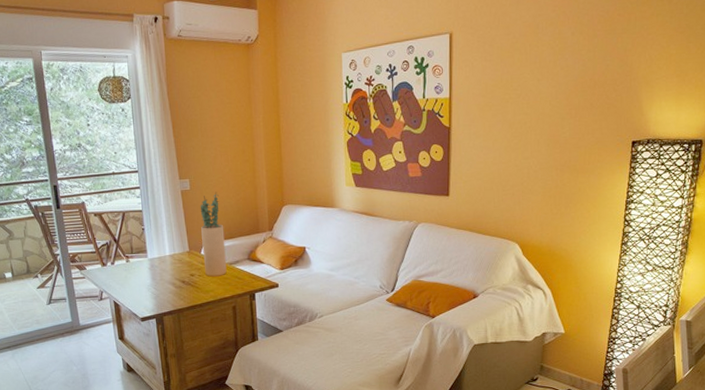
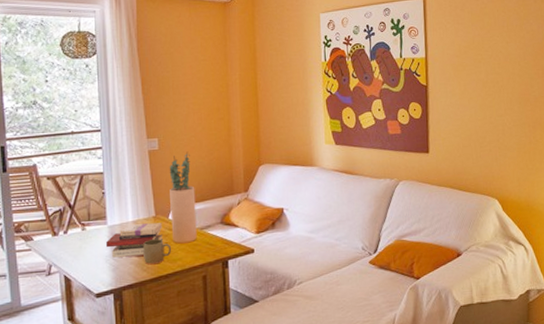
books: none [147,257,196,287] -> present [105,222,163,258]
mug: none [179,272,205,295] -> present [142,239,172,265]

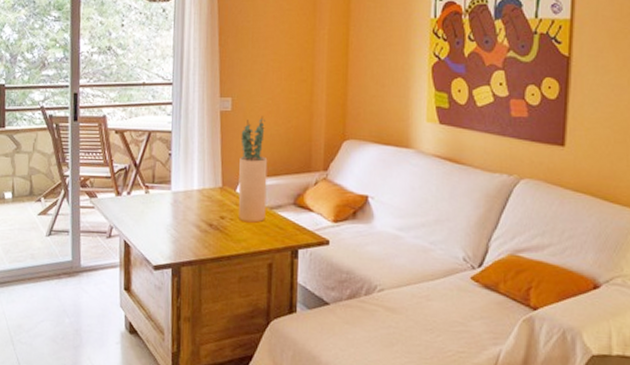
books: present [105,222,163,258] -> none [167,193,229,231]
mug: present [142,239,172,265] -> none [205,213,237,242]

